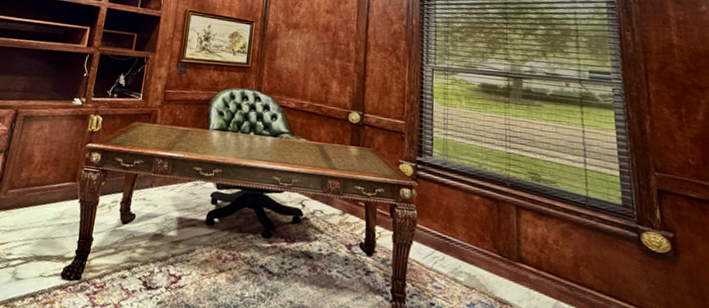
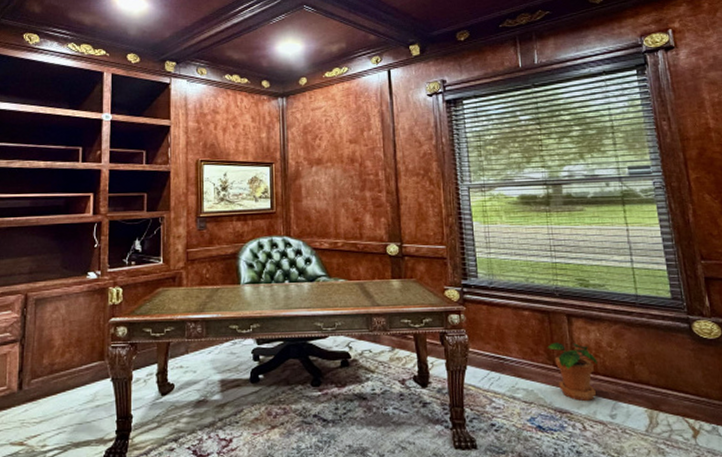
potted plant: none [493,231,542,296] -> present [547,342,597,402]

